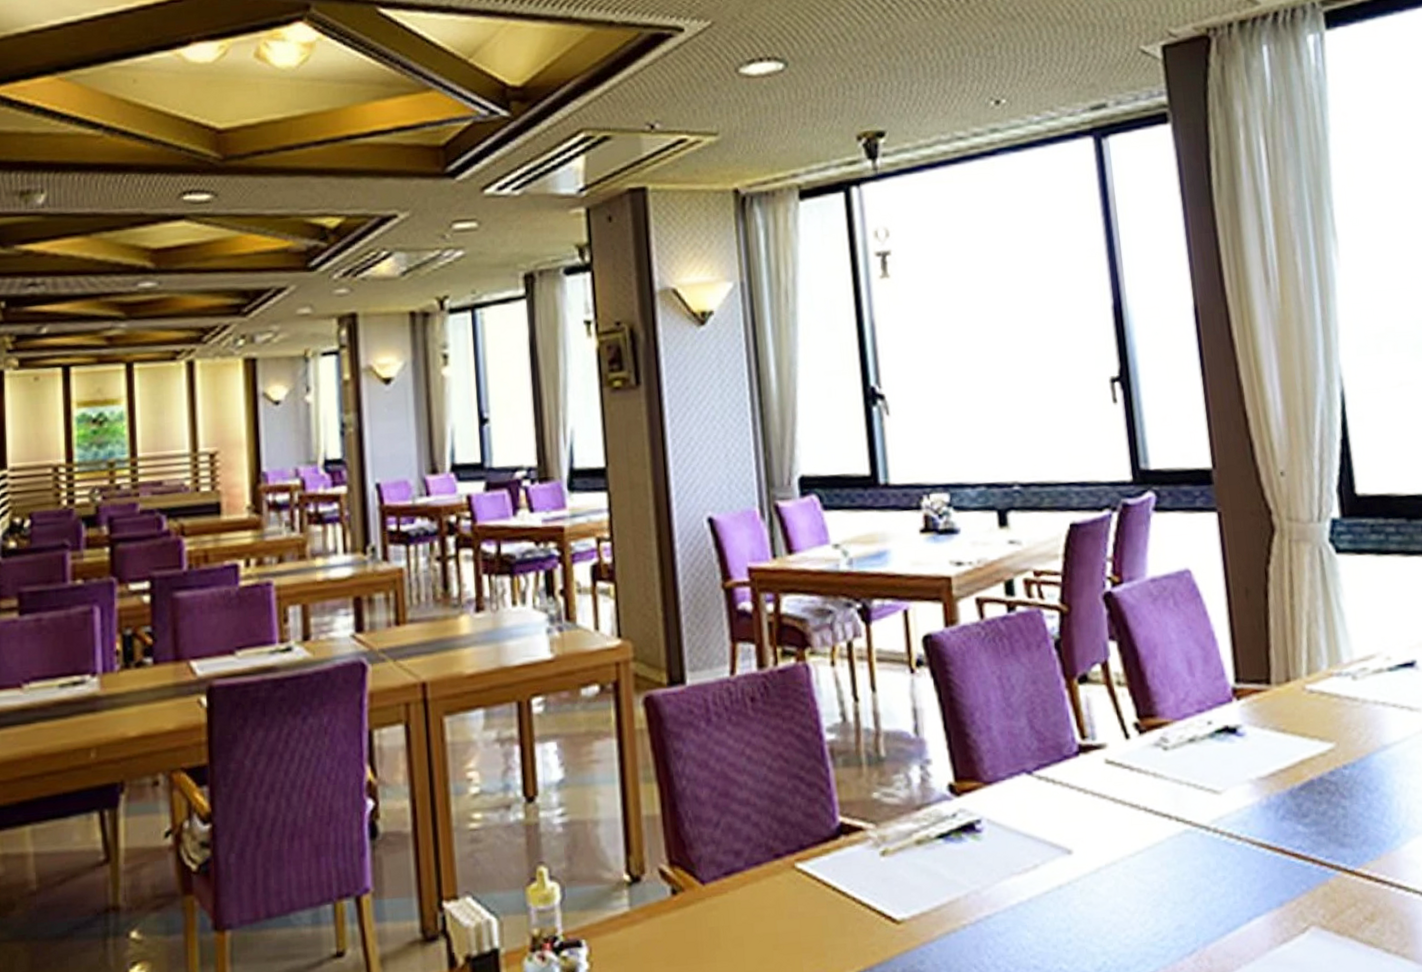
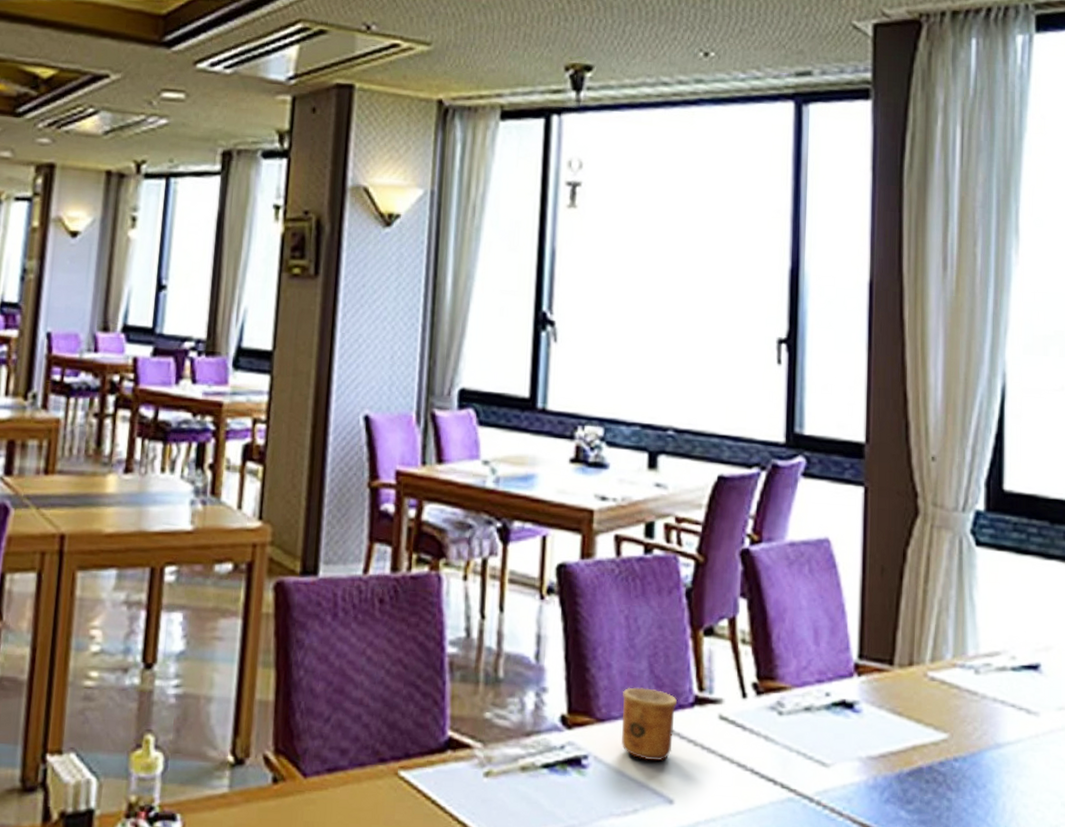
cup: none [1006,744,1064,816] -> present [621,687,678,761]

